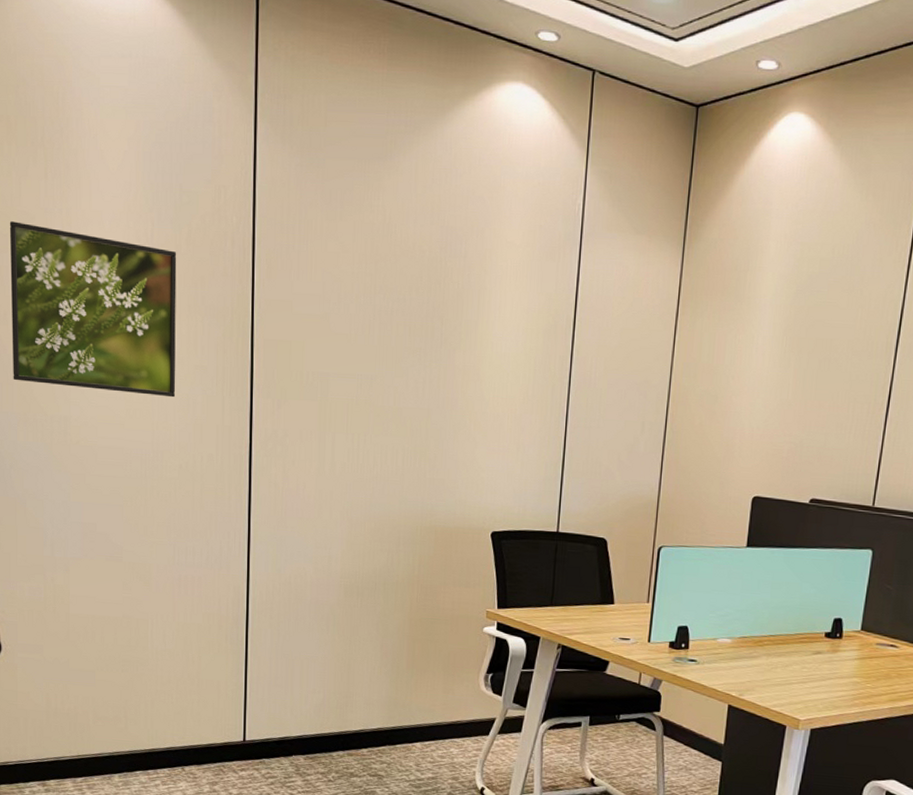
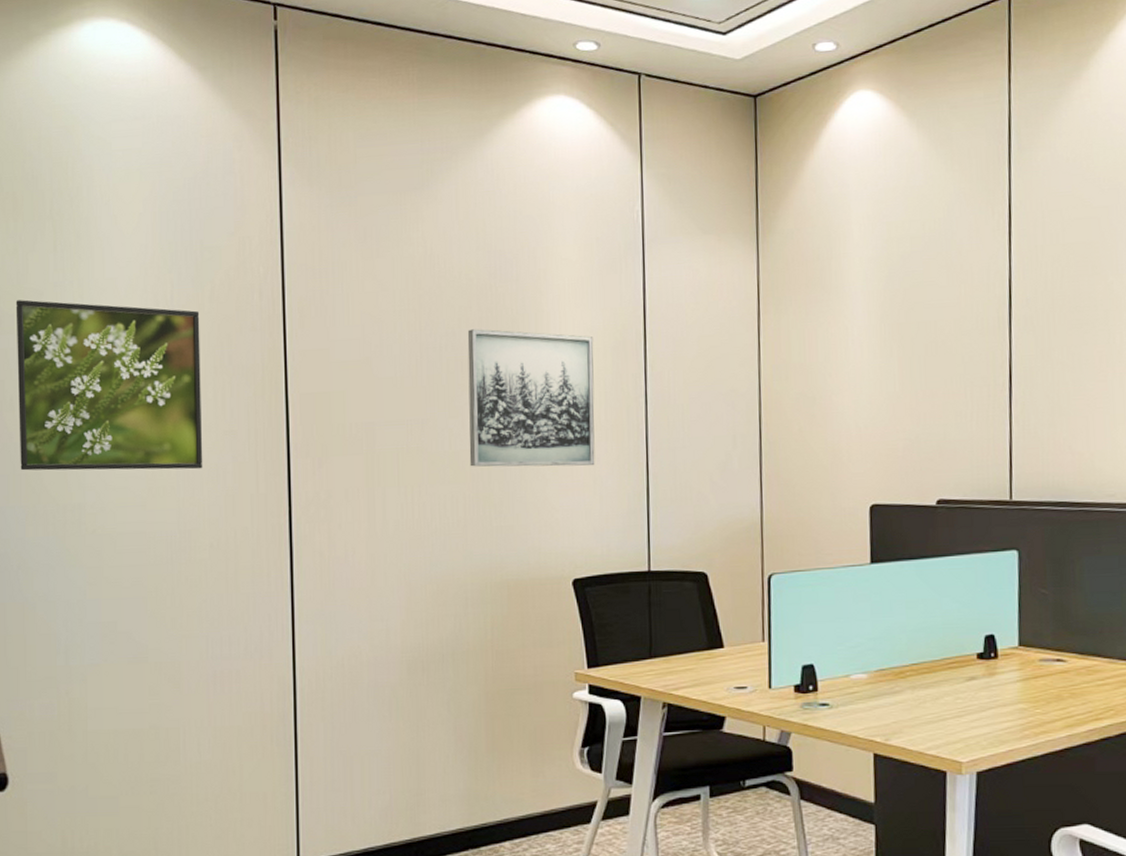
wall art: none [410,298,529,435] -> present [467,329,595,467]

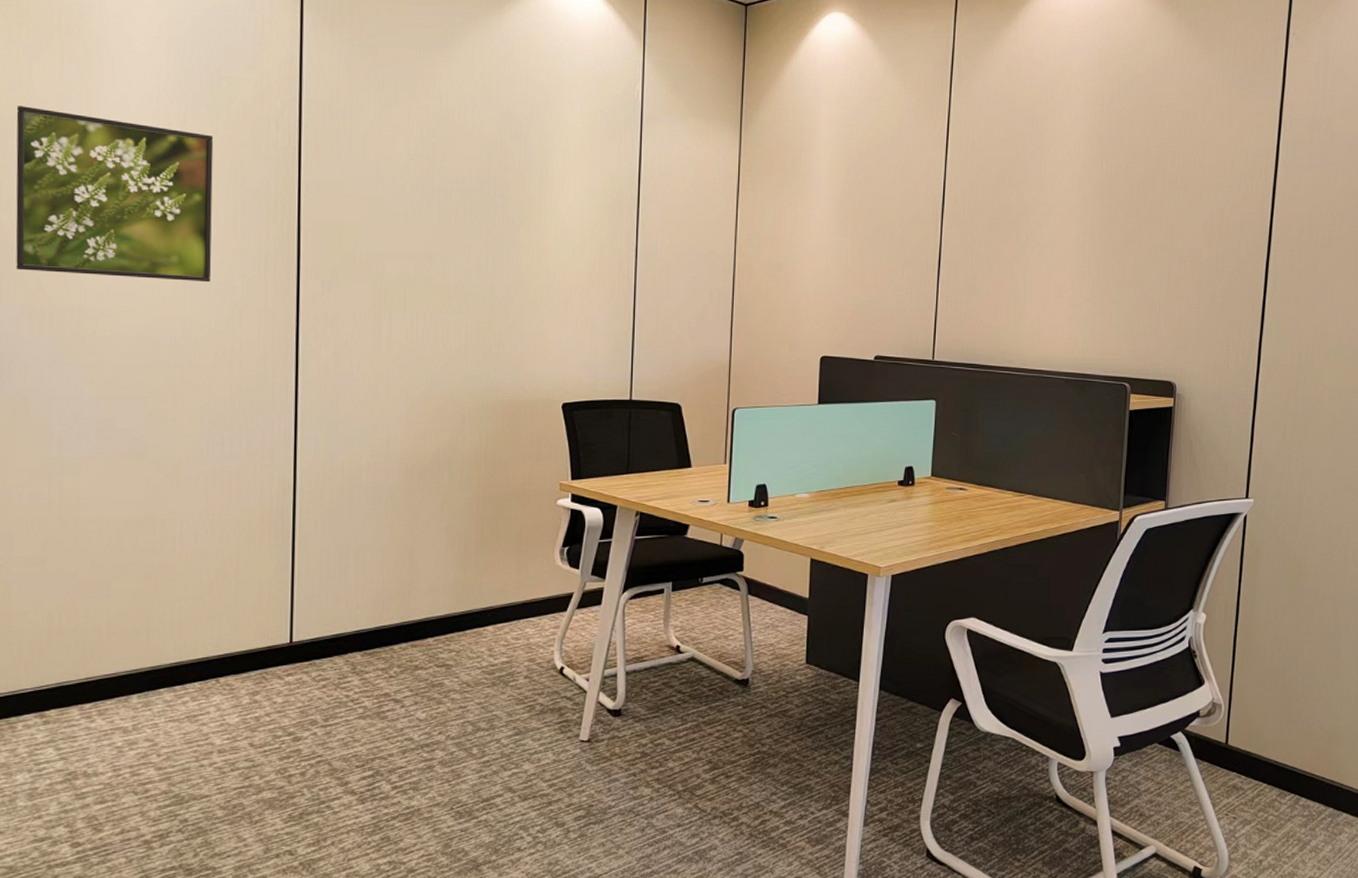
wall art: present [467,329,595,467] -> none [473,178,593,307]

